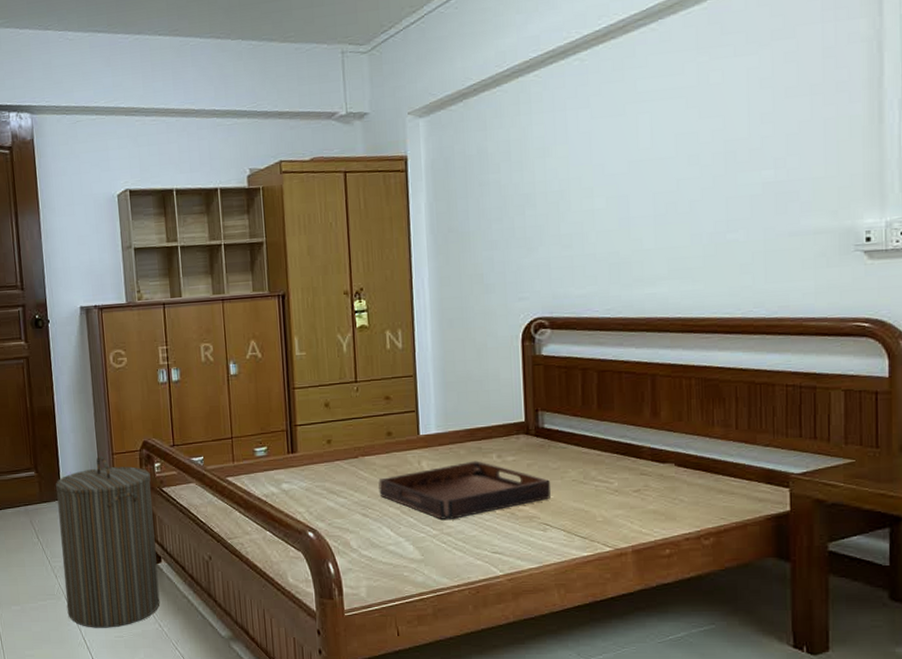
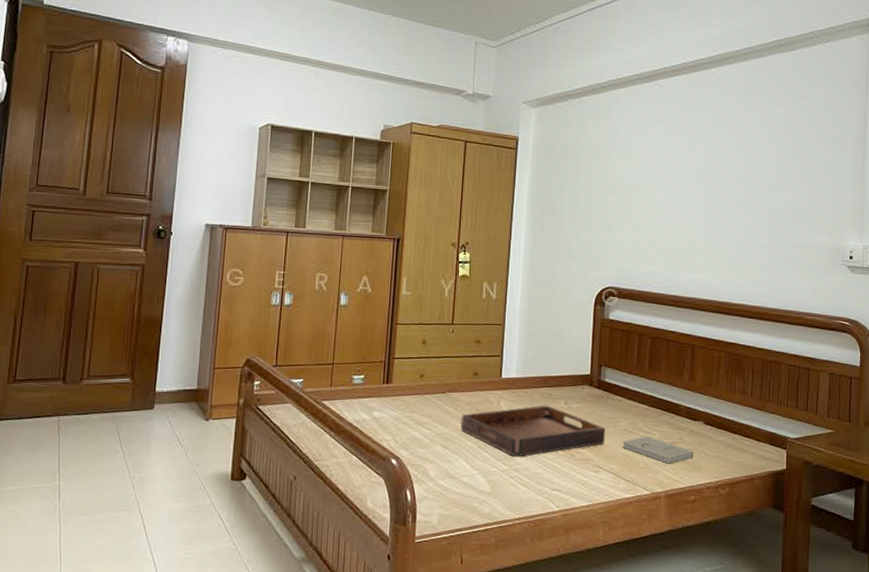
laundry hamper: present [55,456,160,628] -> none [139,369,249,544]
book: none [573,485,664,516] -> present [622,436,693,464]

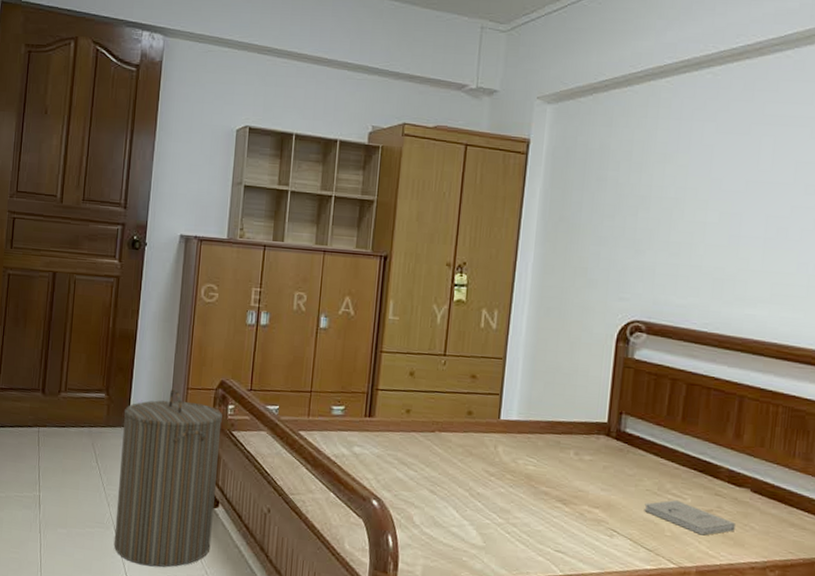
laundry hamper: none [139,369,249,544] -> present [114,388,223,567]
serving tray: present [460,405,605,456] -> none [450,454,624,511]

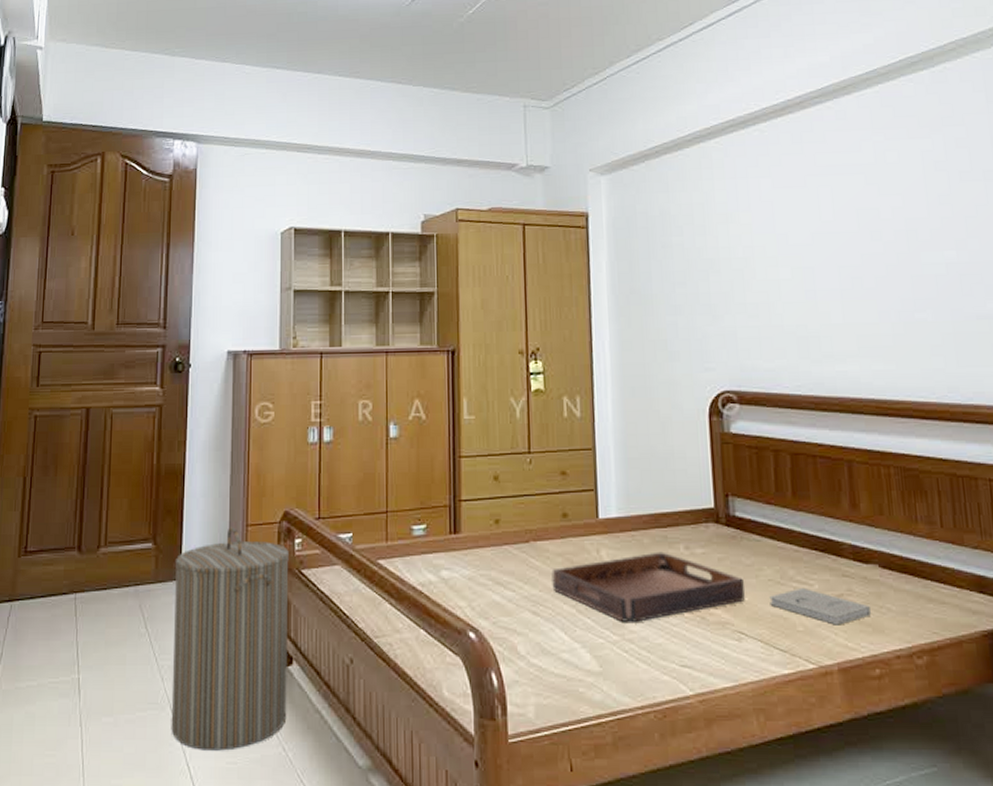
serving tray: none [450,454,624,511] -> present [552,551,745,622]

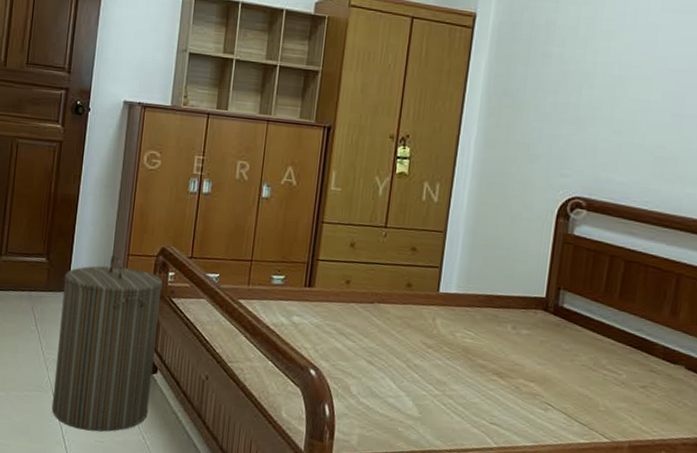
serving tray: present [552,551,745,622] -> none [388,327,560,383]
book: present [769,587,871,625] -> none [579,375,669,411]

